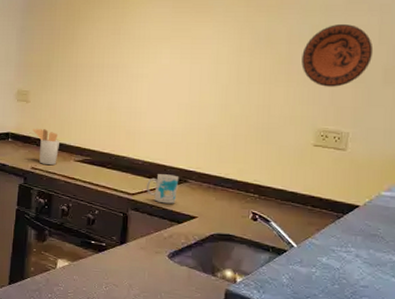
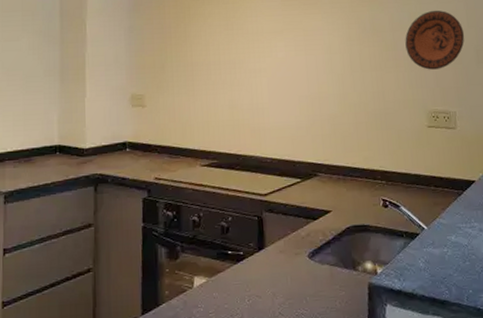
utensil holder: present [33,129,61,165] -> none [152,134,184,173]
mug: present [146,174,179,204] -> none [277,170,309,201]

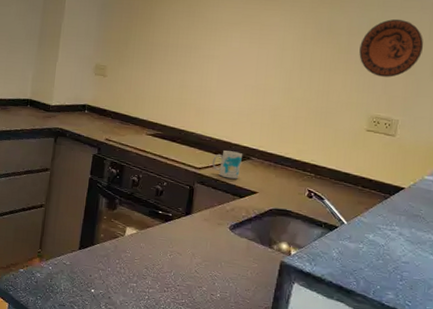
mug: none [277,170,309,201] -> present [212,150,243,179]

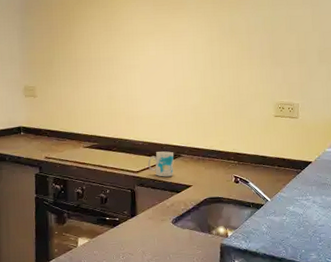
decorative plate: present [359,19,424,78] -> none [258,16,310,68]

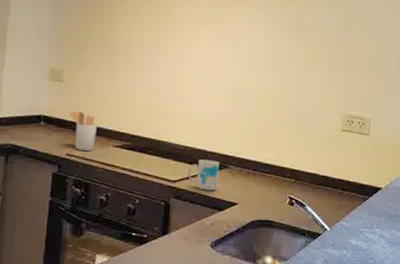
utensil holder: none [43,121,69,153] -> present [68,111,98,151]

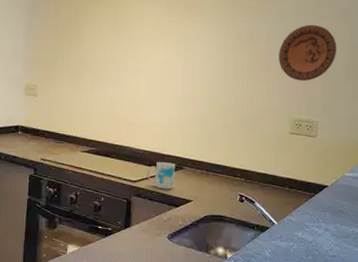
utensil holder: present [68,111,98,151] -> none [41,122,68,155]
decorative plate: none [329,15,389,75] -> present [279,25,337,81]

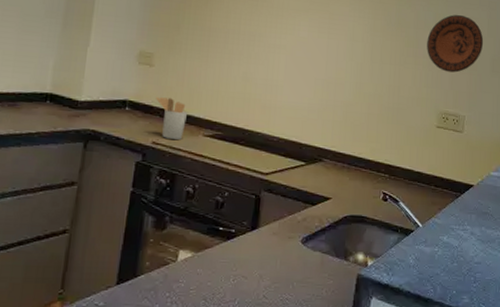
utensil holder: none [41,122,68,155] -> present [156,97,188,139]
mug: present [146,162,176,189] -> none [280,152,315,185]

